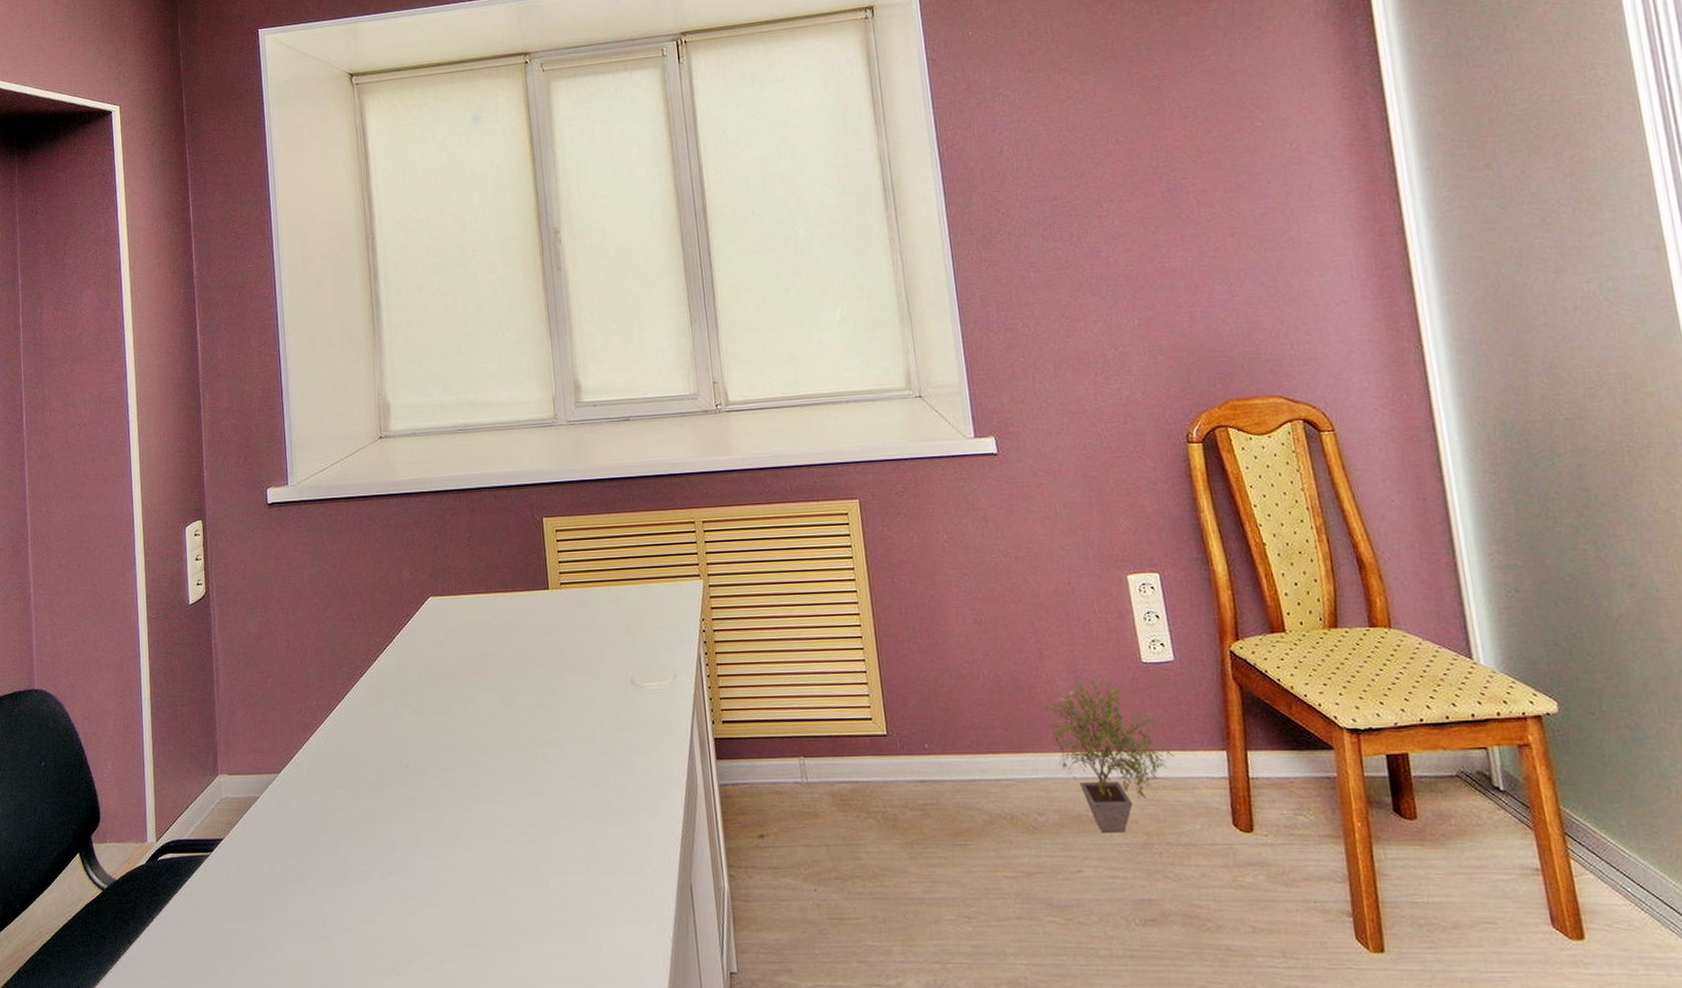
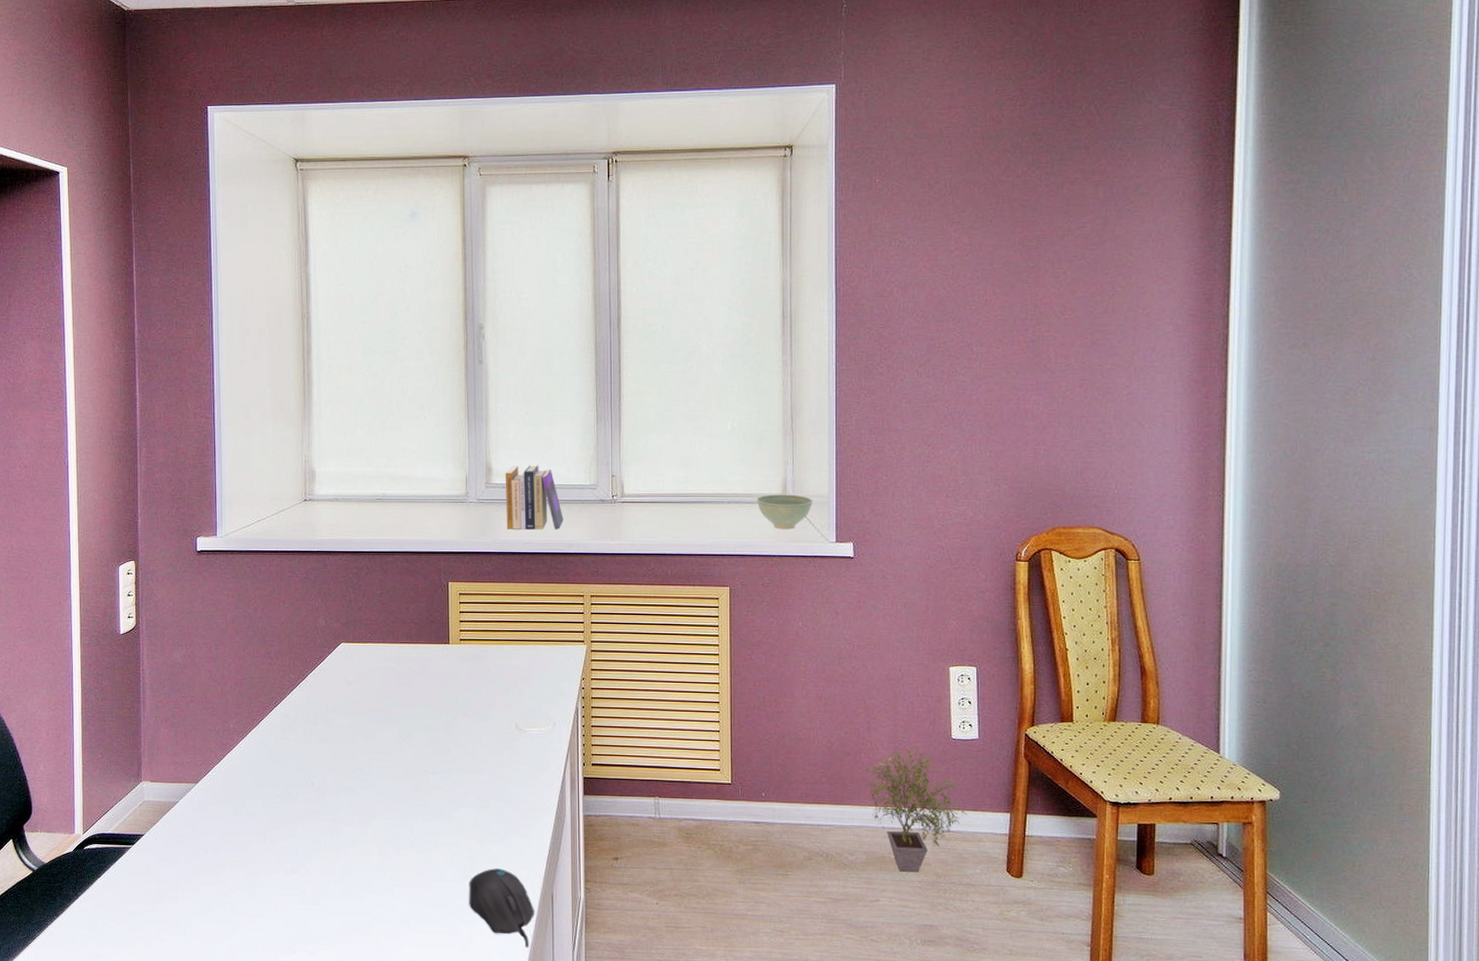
computer mouse: none [592,856,673,955] -> present [469,868,535,948]
books: none [595,377,664,453] -> present [505,465,563,531]
bowl: none [878,386,944,428] -> present [756,494,814,530]

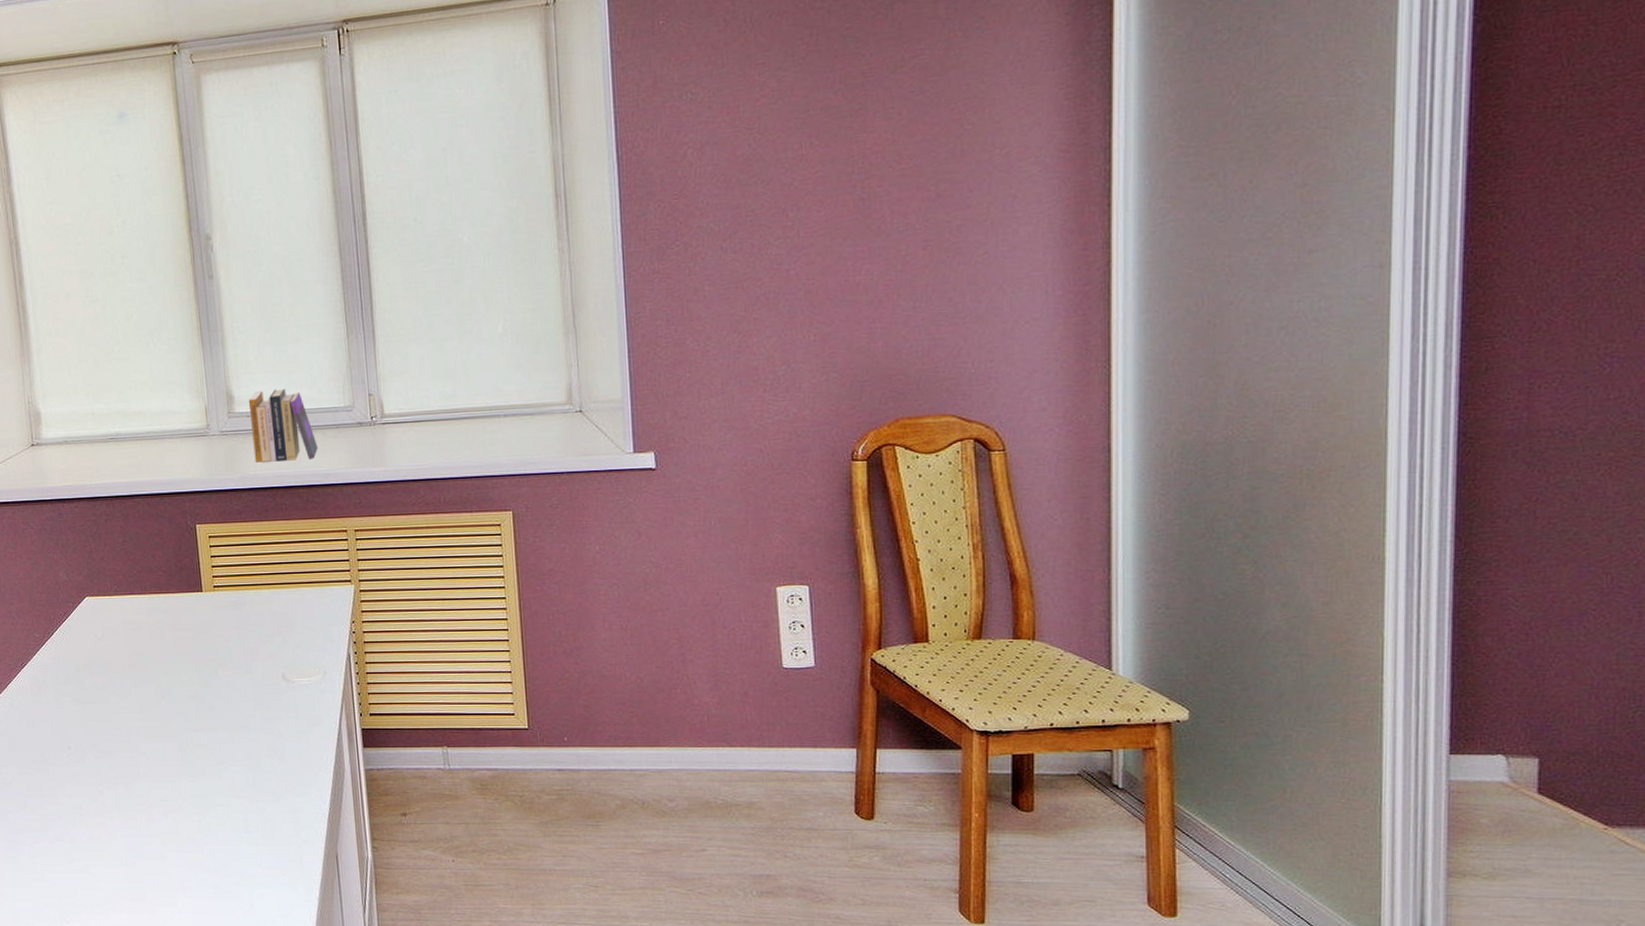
computer mouse: present [469,868,535,948] -> none [245,829,320,912]
bowl: present [756,494,814,530] -> none [537,401,605,443]
potted plant: present [860,746,967,872] -> none [677,678,805,818]

